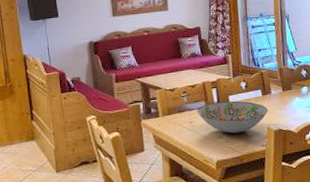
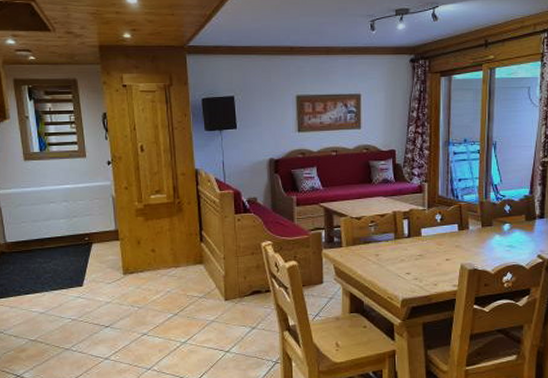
decorative bowl: present [197,100,268,134] -> none [385,234,464,270]

